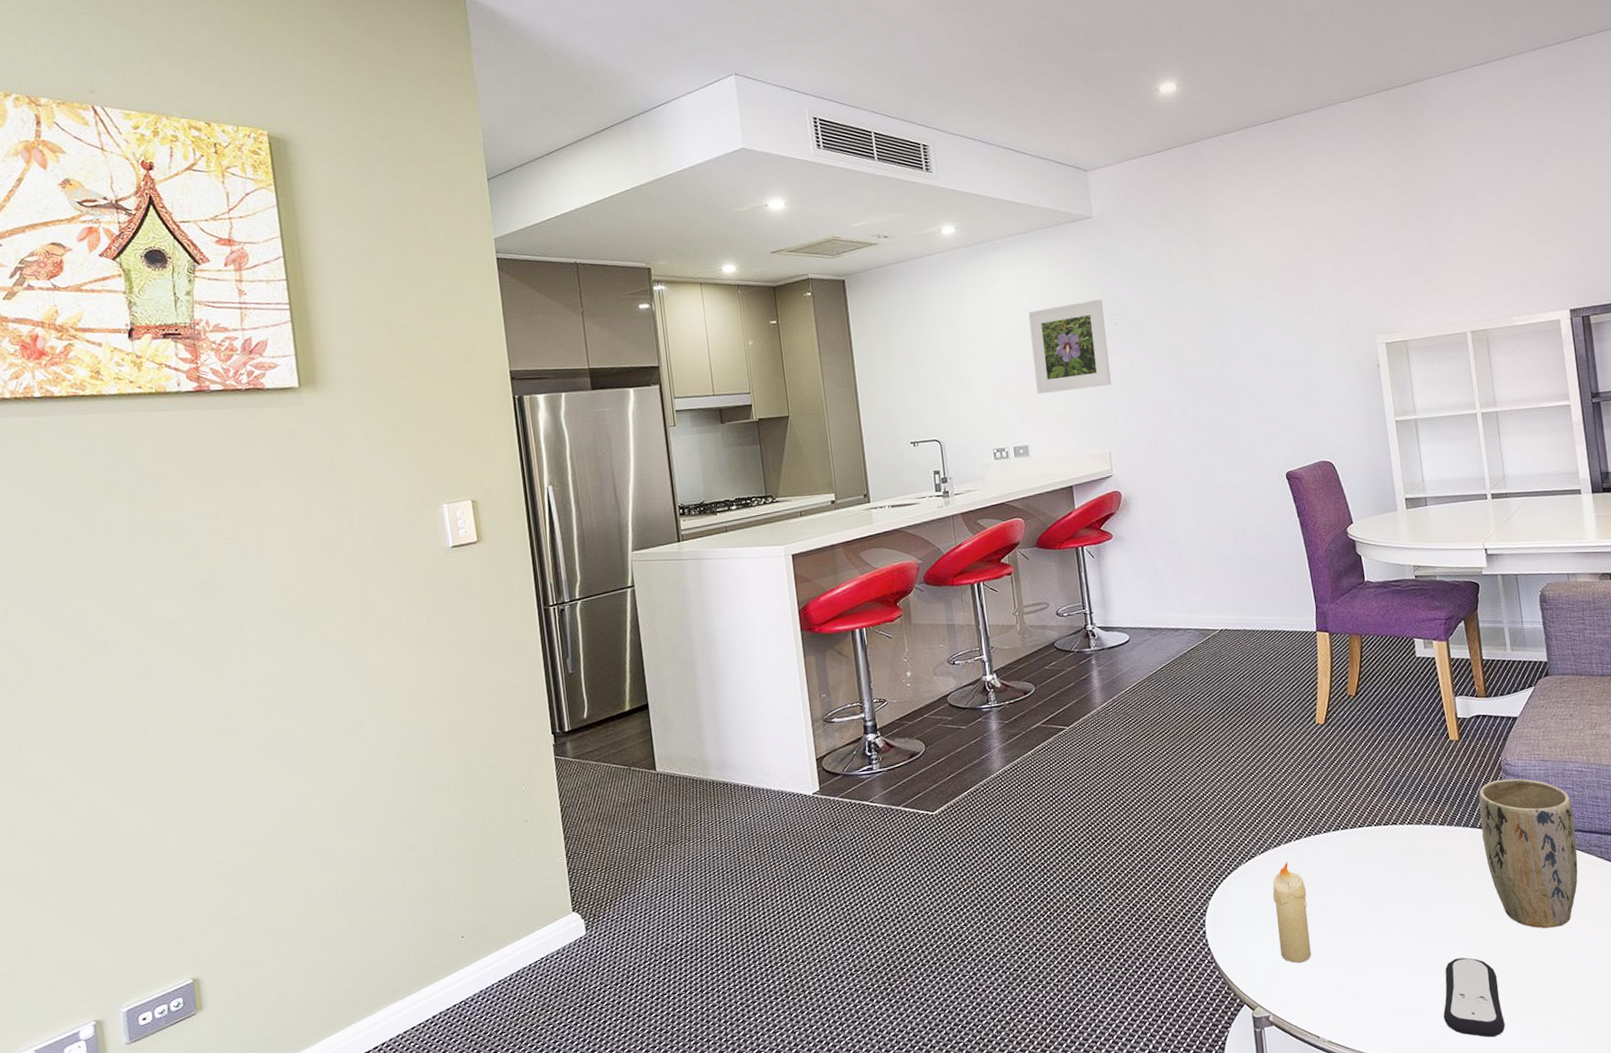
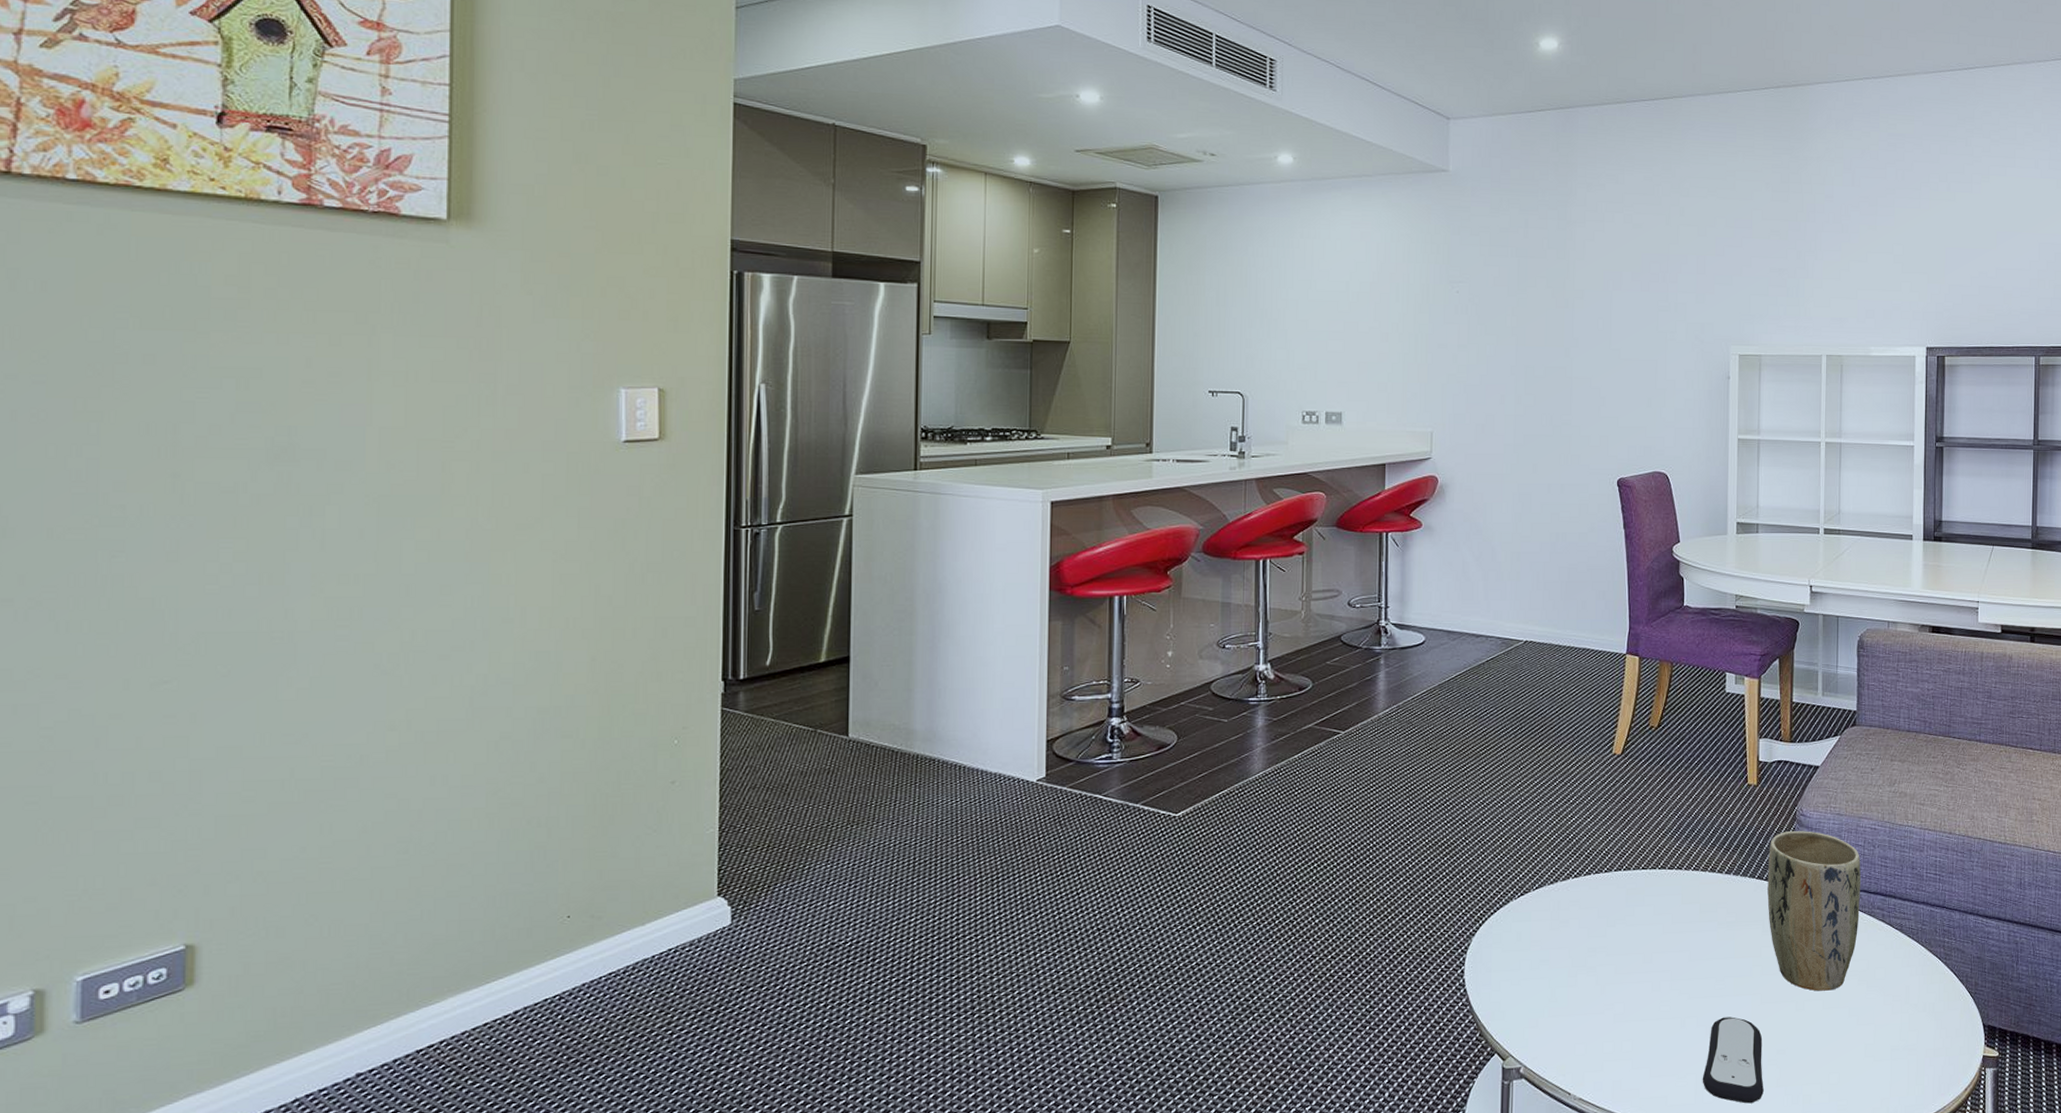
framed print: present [1028,299,1111,394] -> none [1360,262,1446,359]
candle: present [1272,862,1312,963] -> none [1541,901,1578,1012]

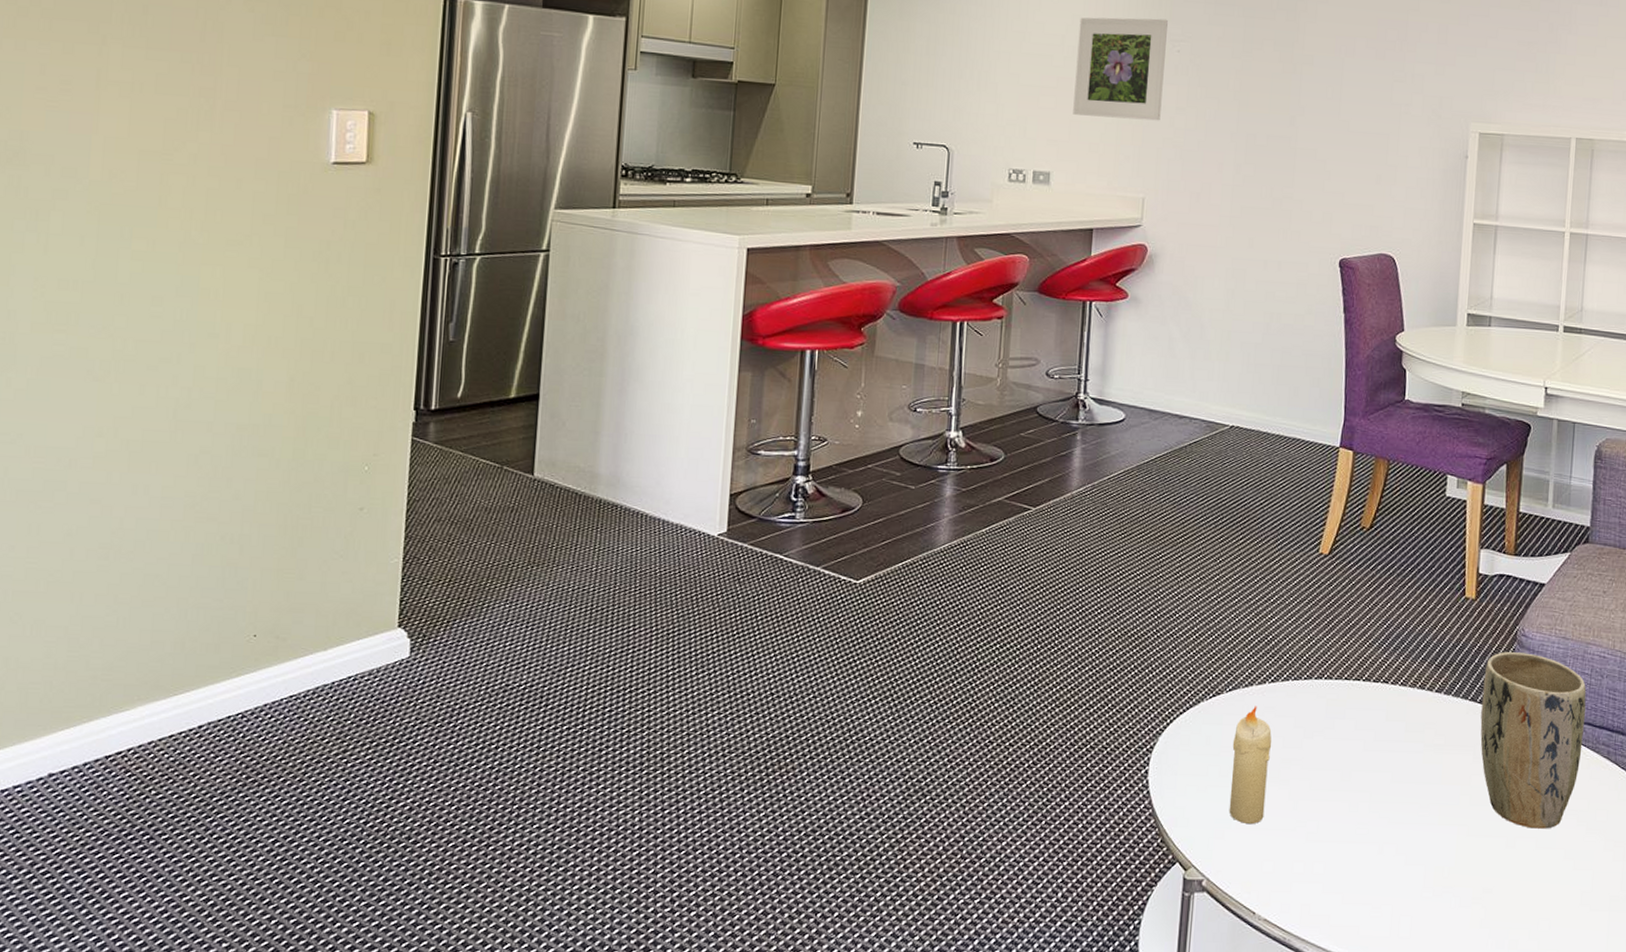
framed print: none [1360,262,1446,359] -> present [1073,17,1168,121]
candle: none [1541,901,1578,1012] -> present [1229,706,1272,825]
remote control: present [1702,1017,1764,1104] -> none [1398,847,1468,943]

